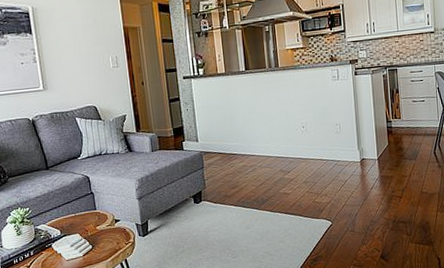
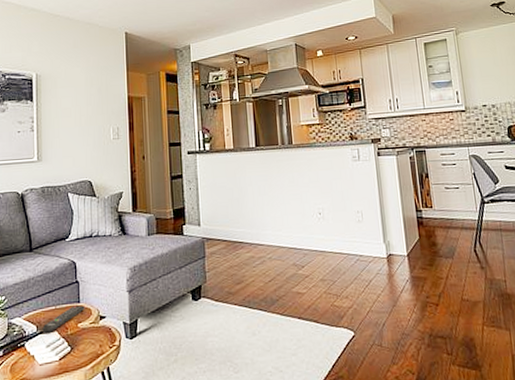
remote control: none [65,212,101,236] -> present [42,305,85,334]

